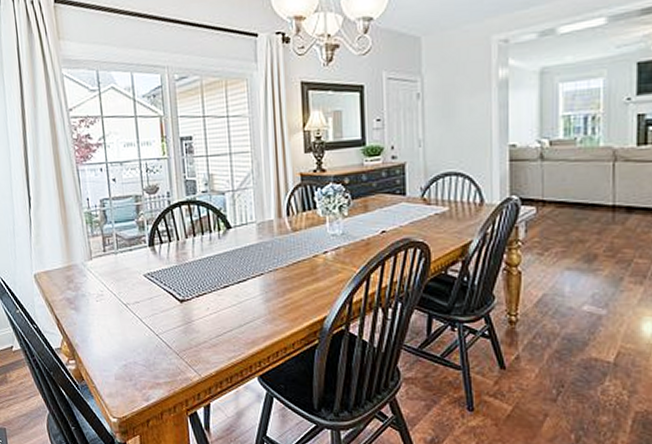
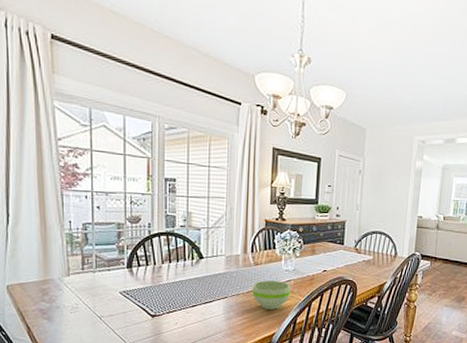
bowl: none [292,249,342,287] -> present [252,280,291,310]

